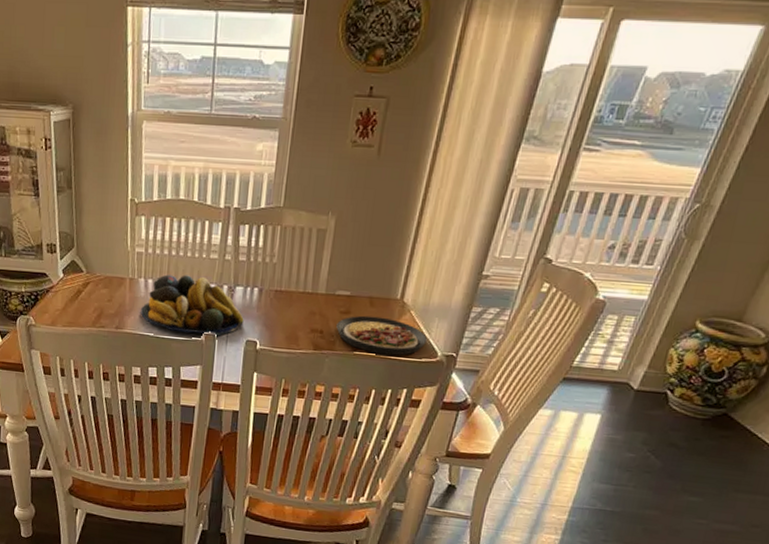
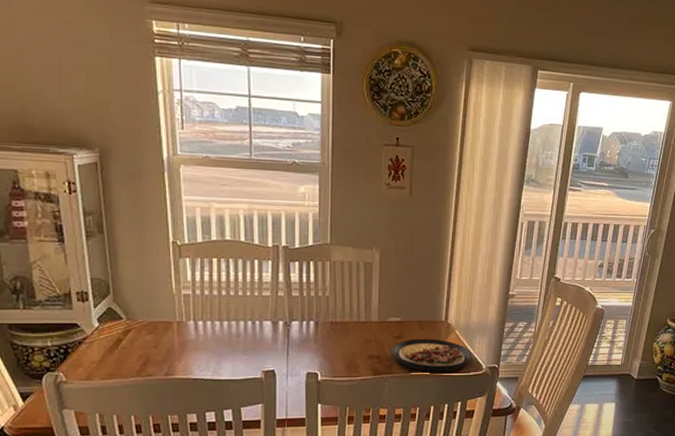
fruit bowl: present [140,274,244,337] -> none [191,314,303,373]

